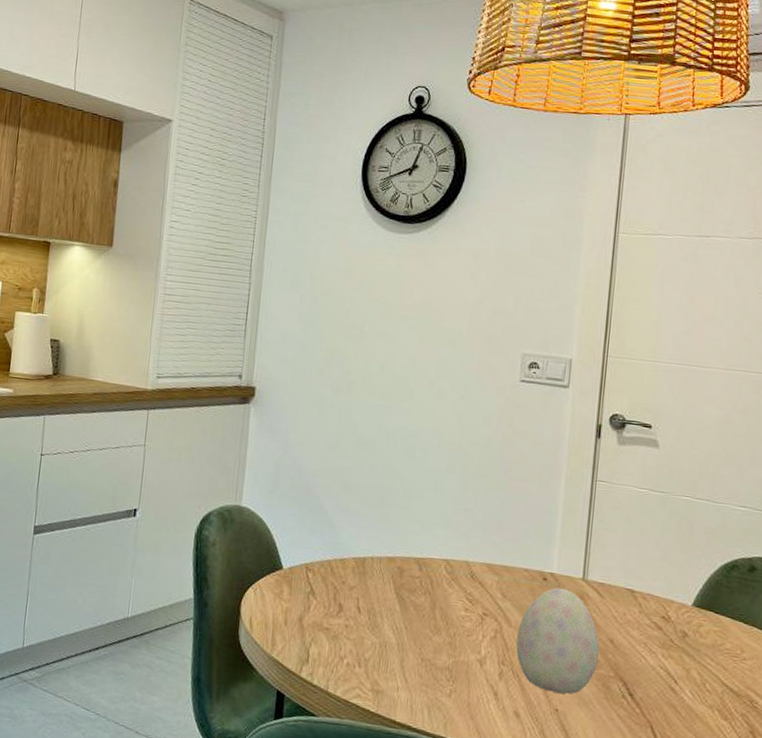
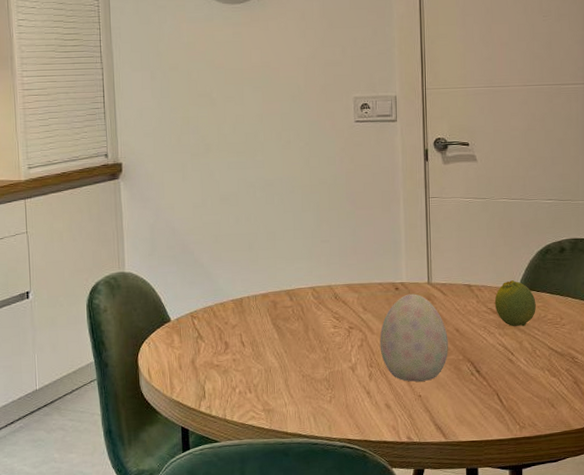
fruit: none [660,593,713,652] -> present [494,280,536,327]

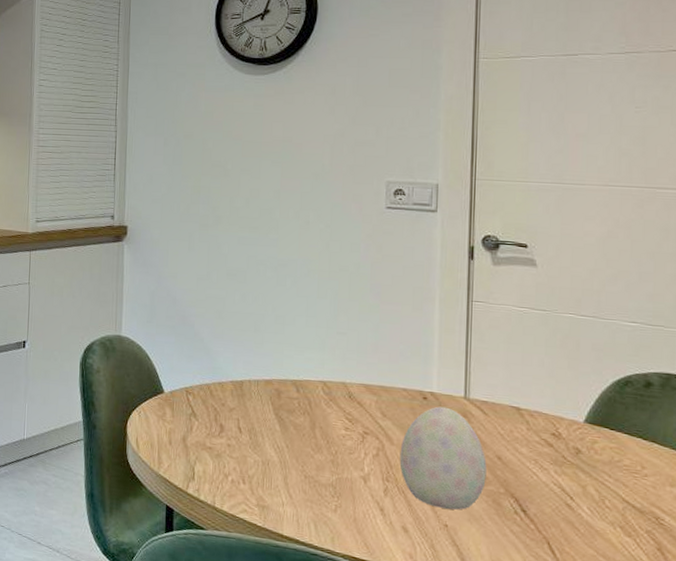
fruit: present [494,280,536,327] -> none [550,410,608,469]

